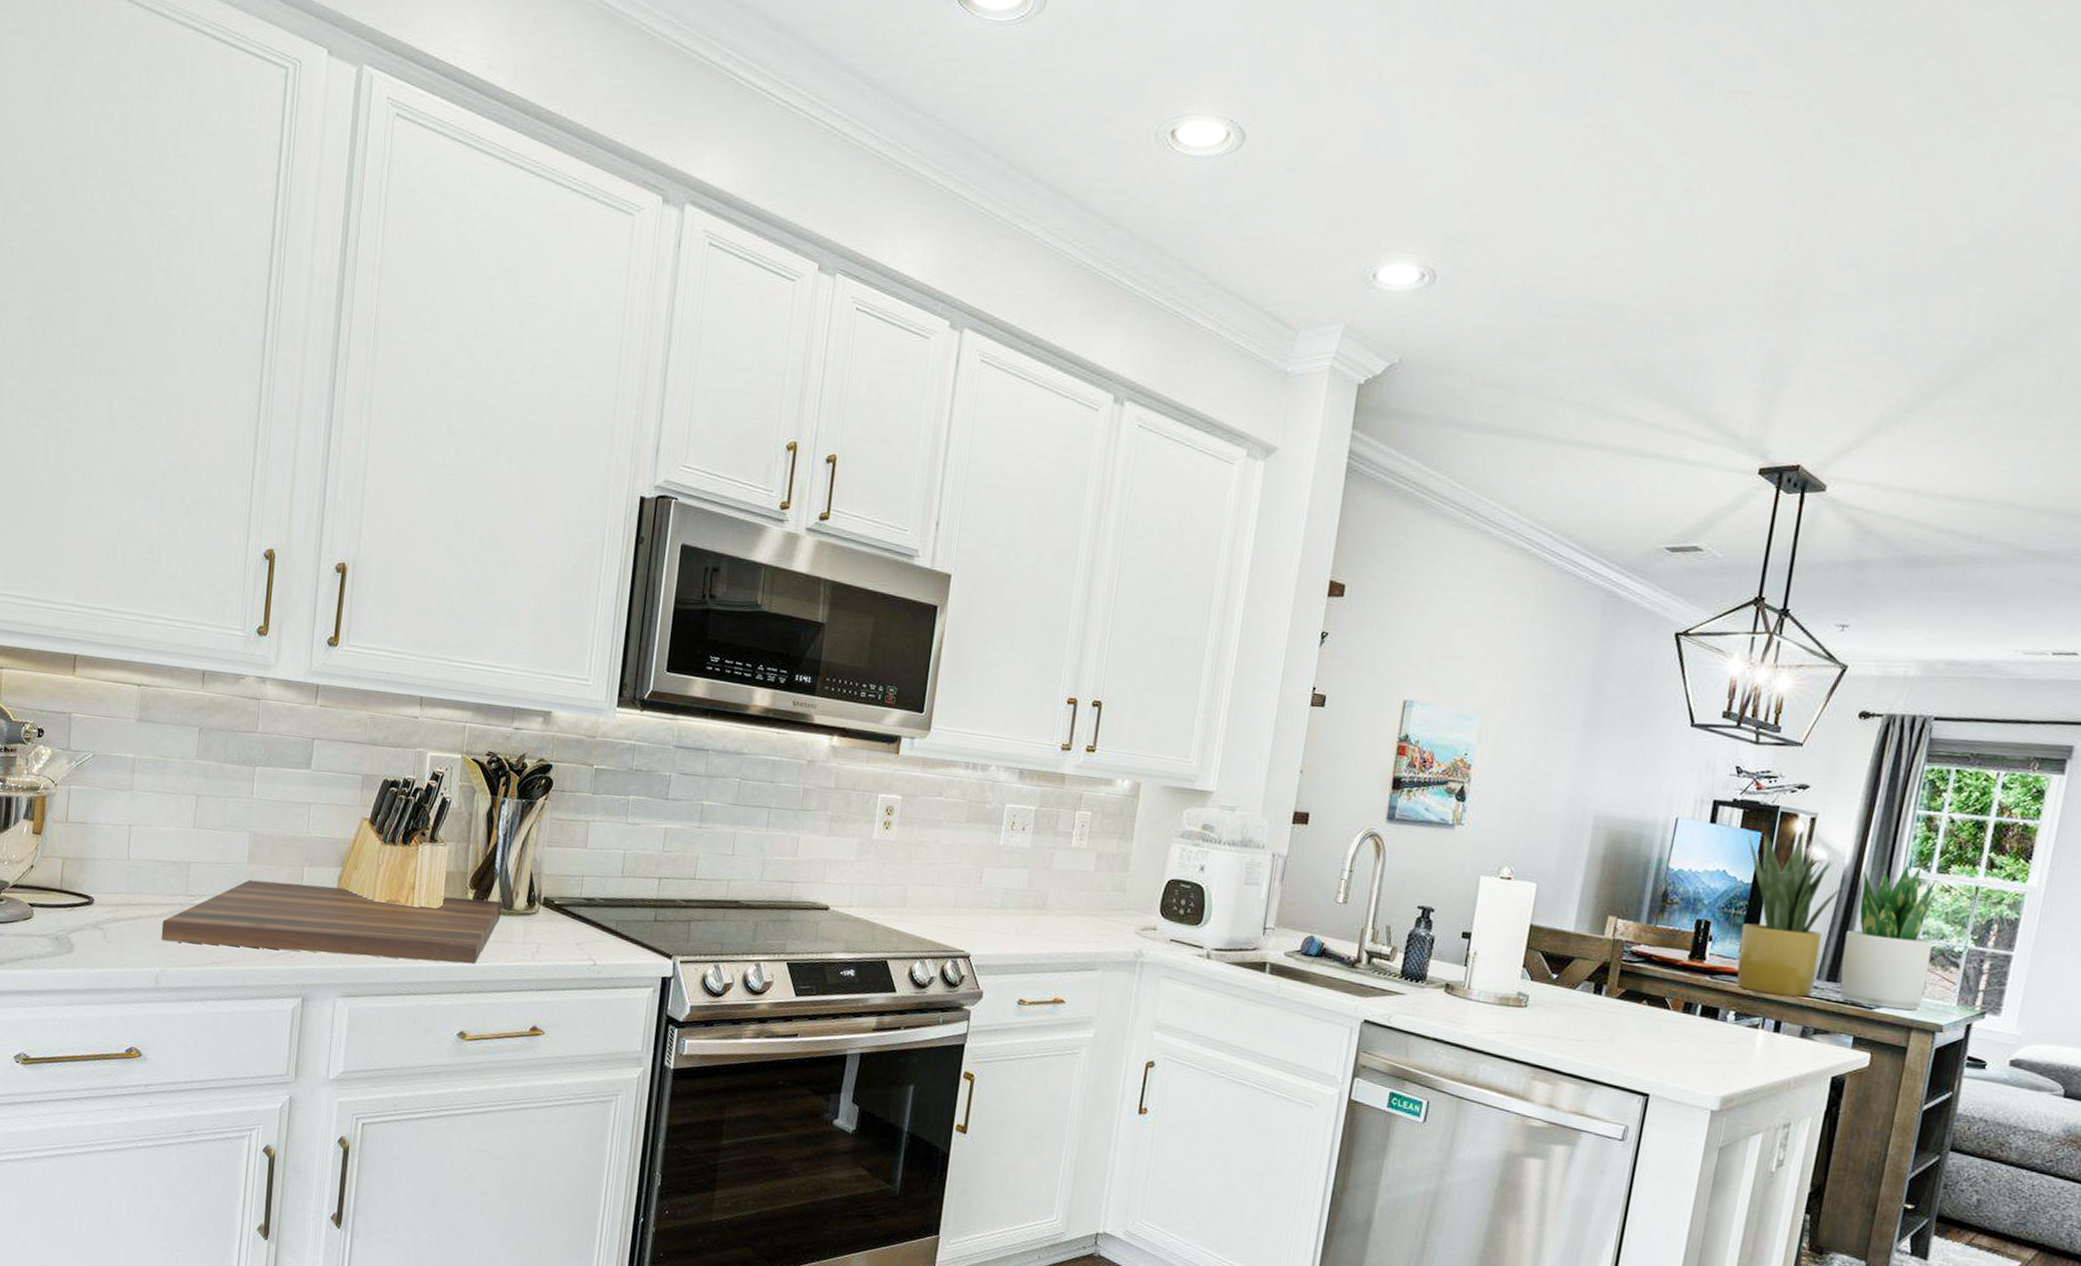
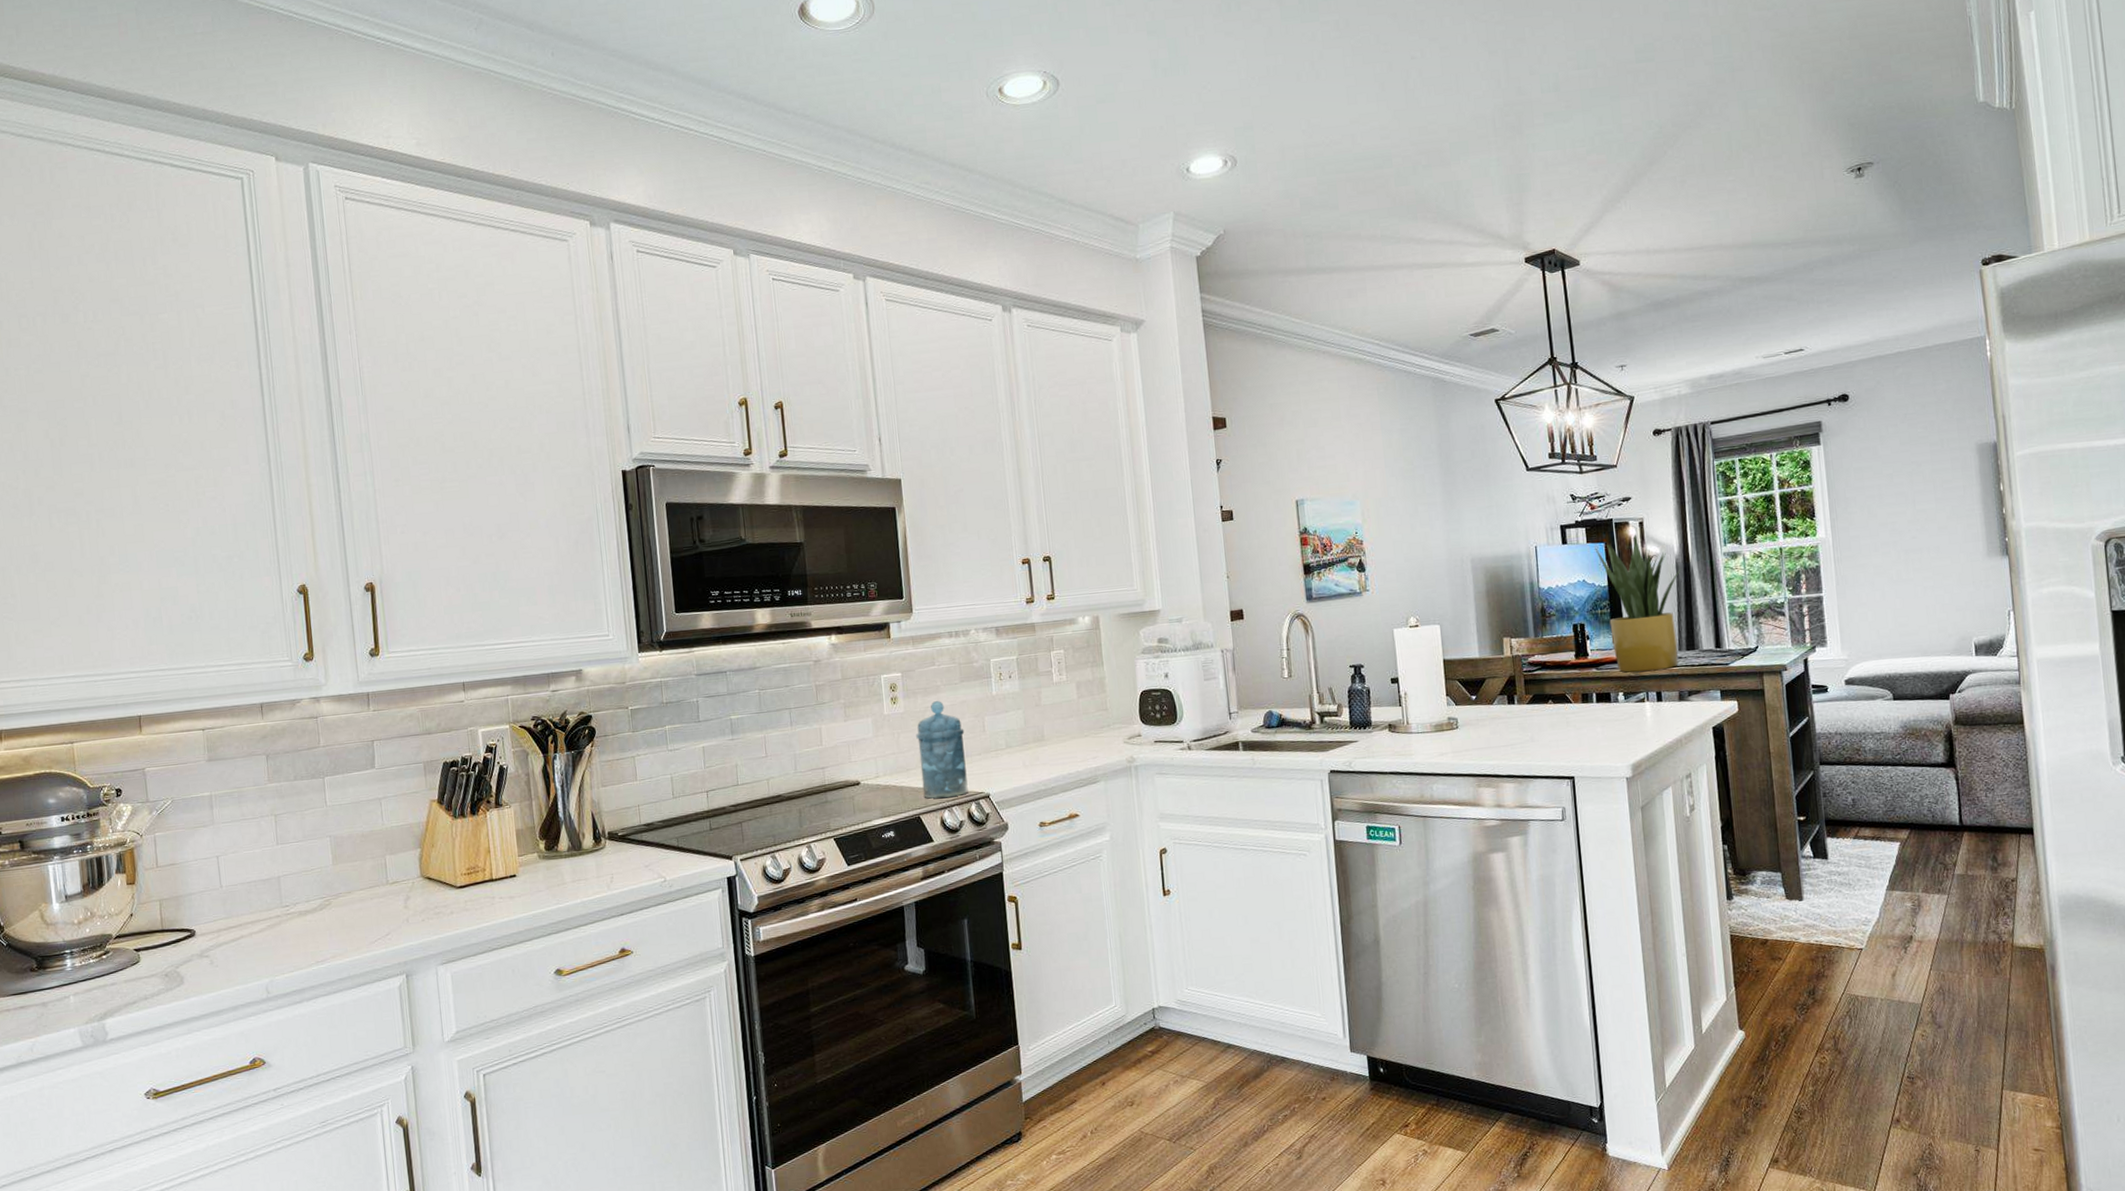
cutting board: present [161,879,502,964] -> none [263,845,573,954]
canister: none [896,836,958,949] -> present [916,700,968,799]
planter: present [1840,866,1937,1011] -> none [1691,543,1764,663]

